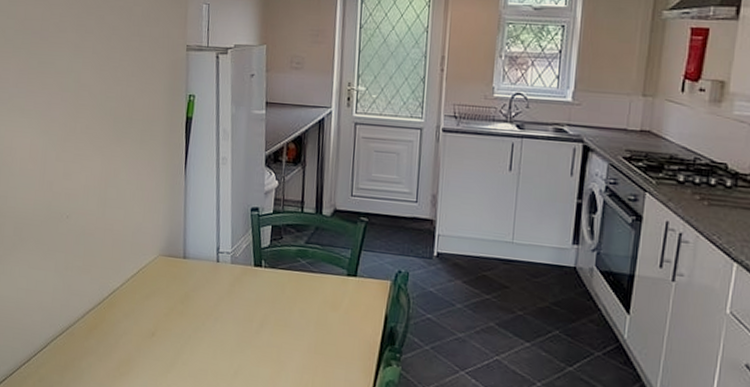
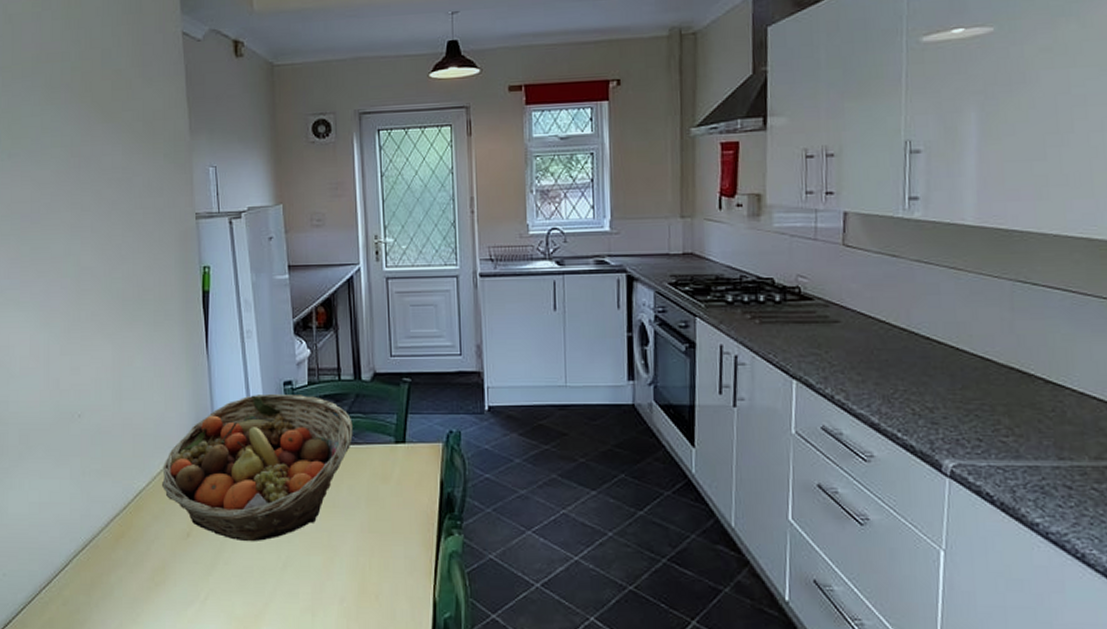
fruit basket: none [134,216,310,349] -> present [162,393,353,542]

